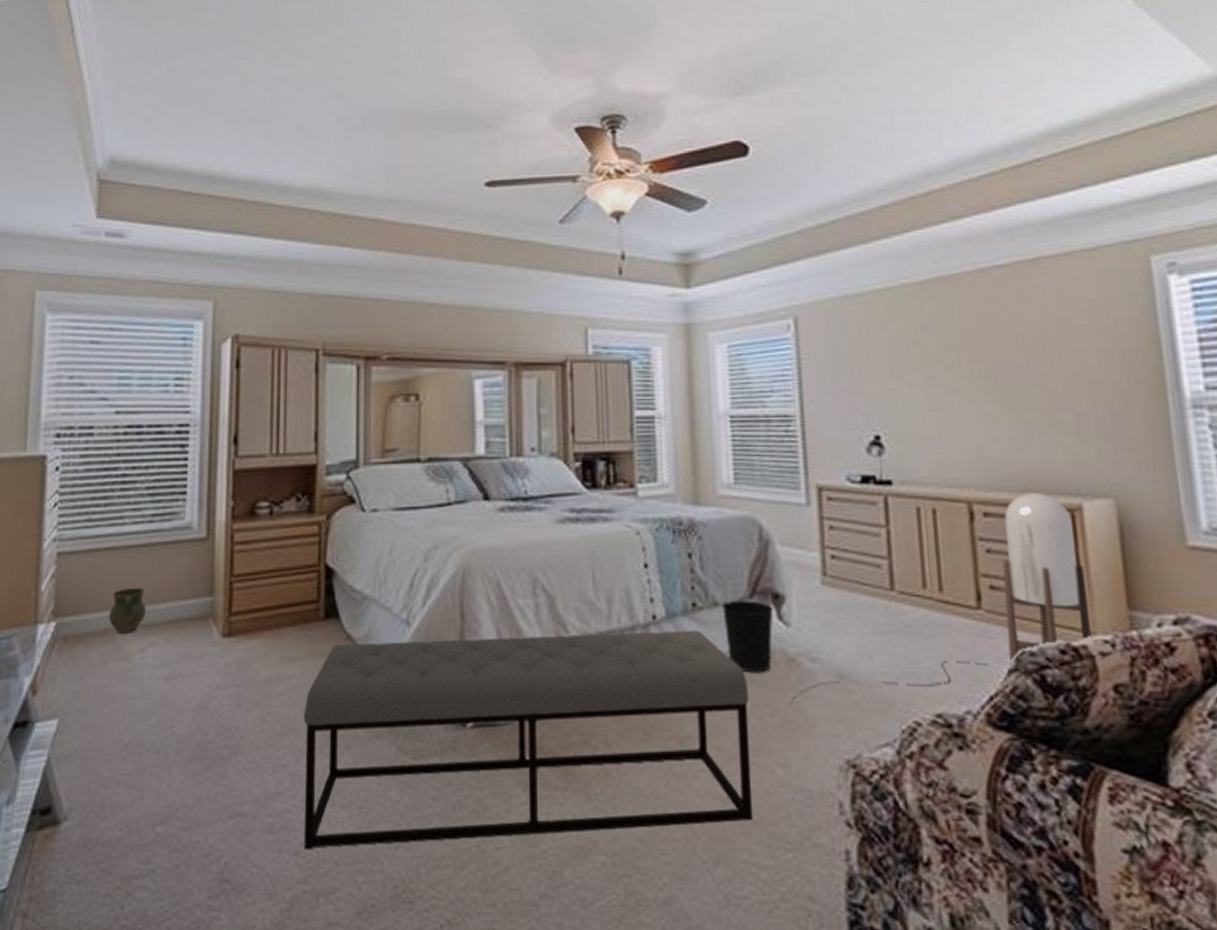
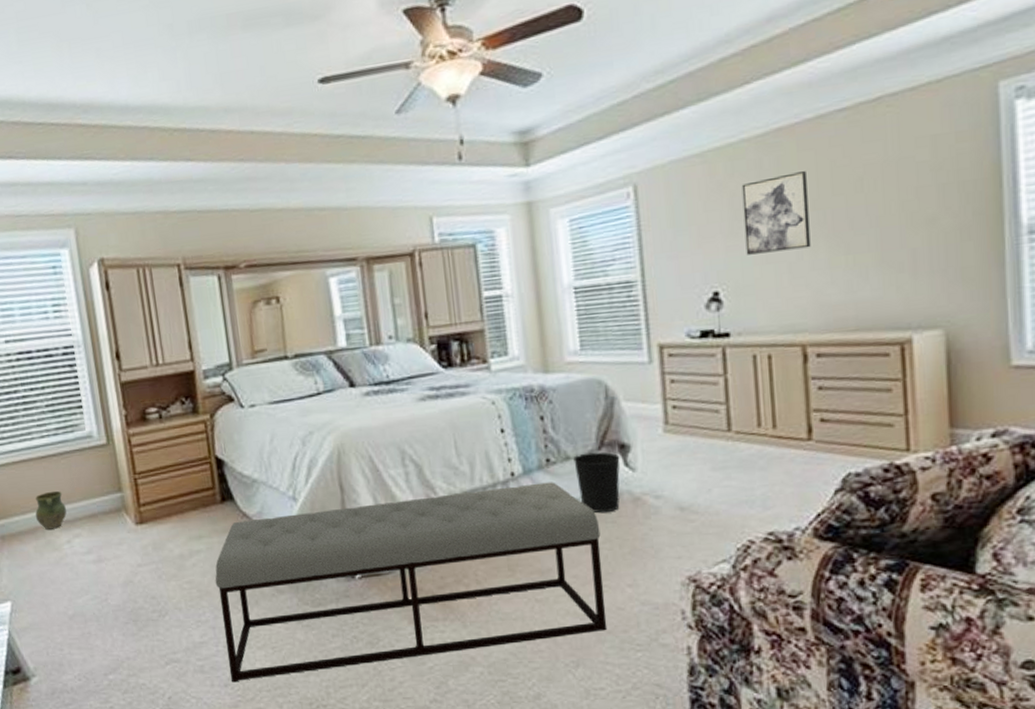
floor lamp: present [790,493,1093,704] -> none [637,330,915,535]
wall art: none [903,322,974,400] -> present [741,171,811,255]

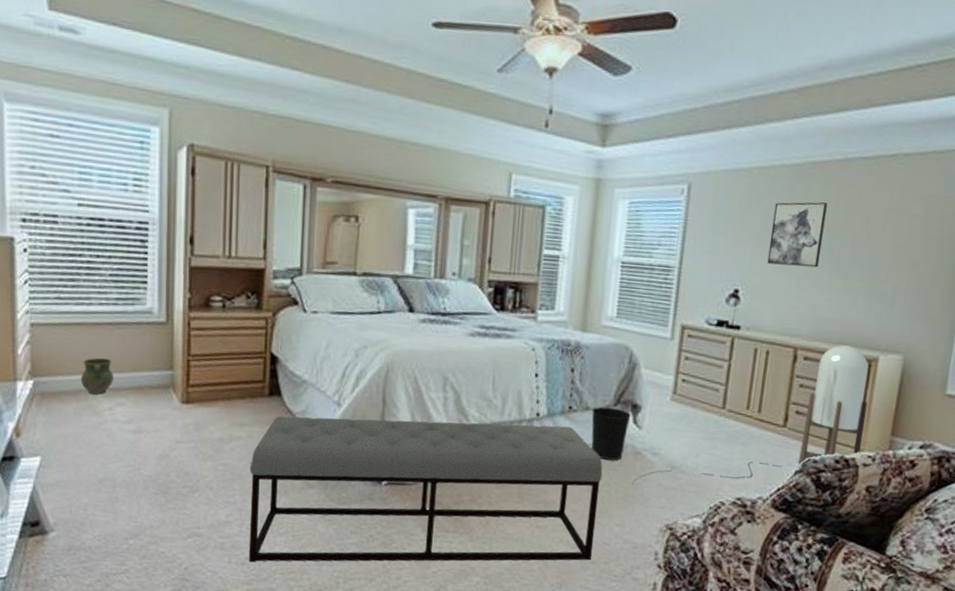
floor lamp: none [637,330,915,535] -> present [632,345,869,484]

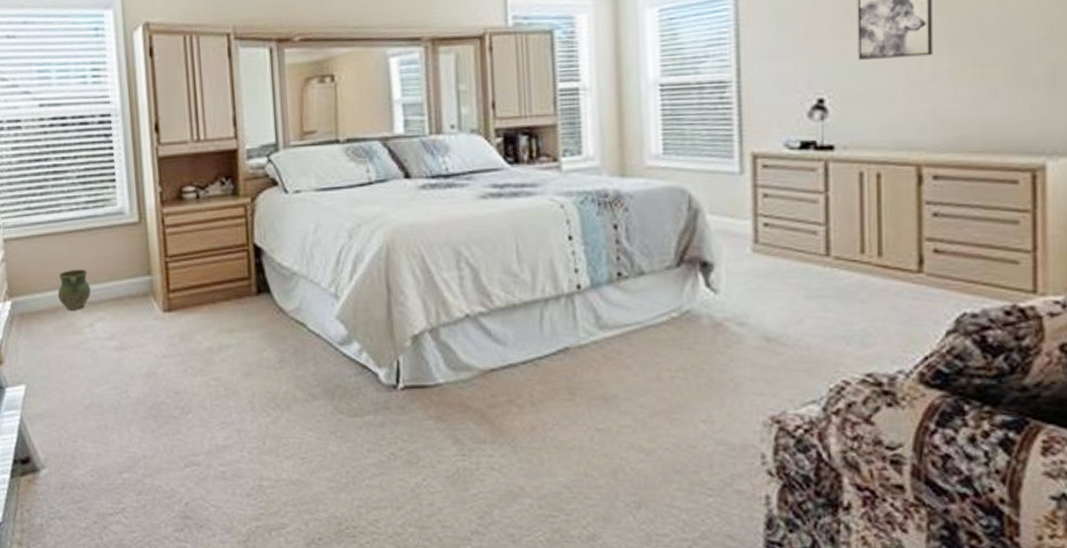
bench: present [248,416,603,563] -> none [244,298,676,493]
wastebasket: present [591,406,631,461] -> none [647,269,701,338]
floor lamp: present [632,345,869,484] -> none [715,153,1042,365]

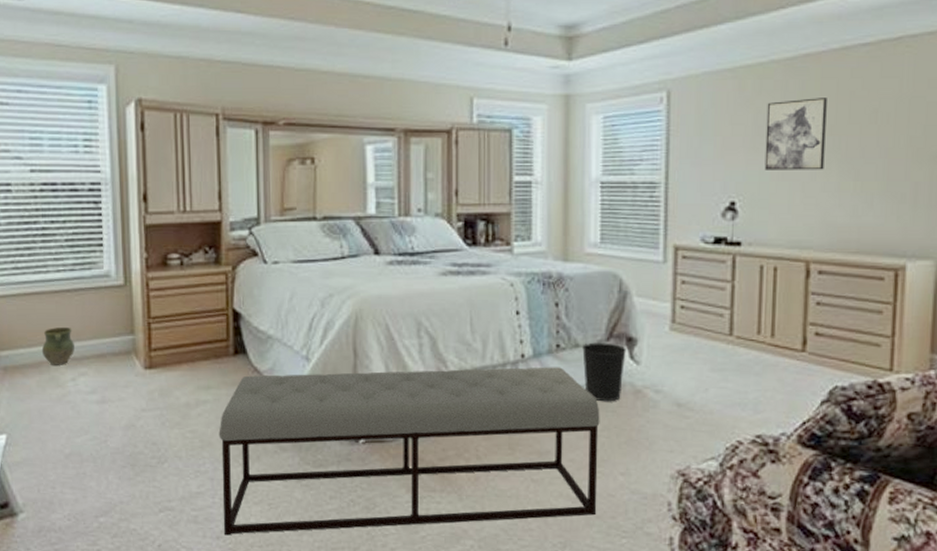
bench: none [244,298,676,493] -> present [219,367,600,536]
wastebasket: none [647,269,701,338] -> present [581,342,626,402]

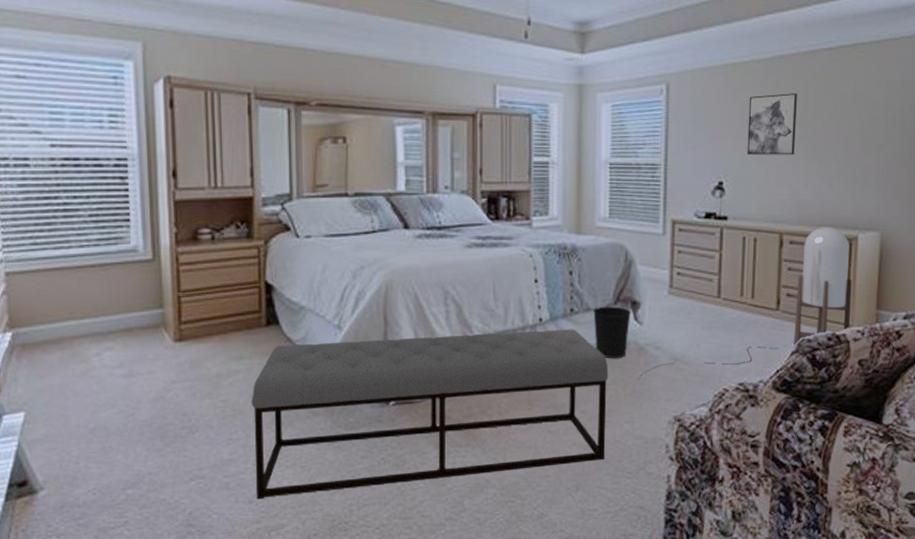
ceramic jug: present [41,326,75,365] -> none [63,302,101,341]
floor lamp: none [634,254,898,426] -> present [638,227,852,380]

